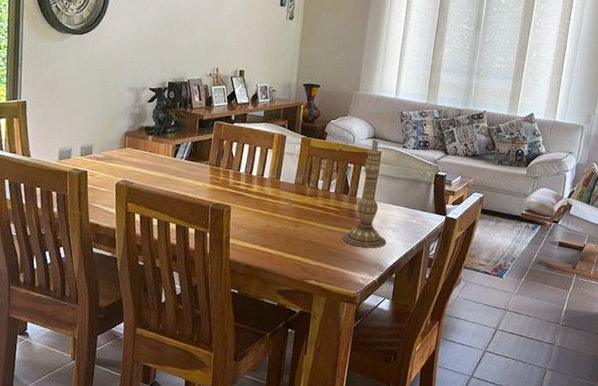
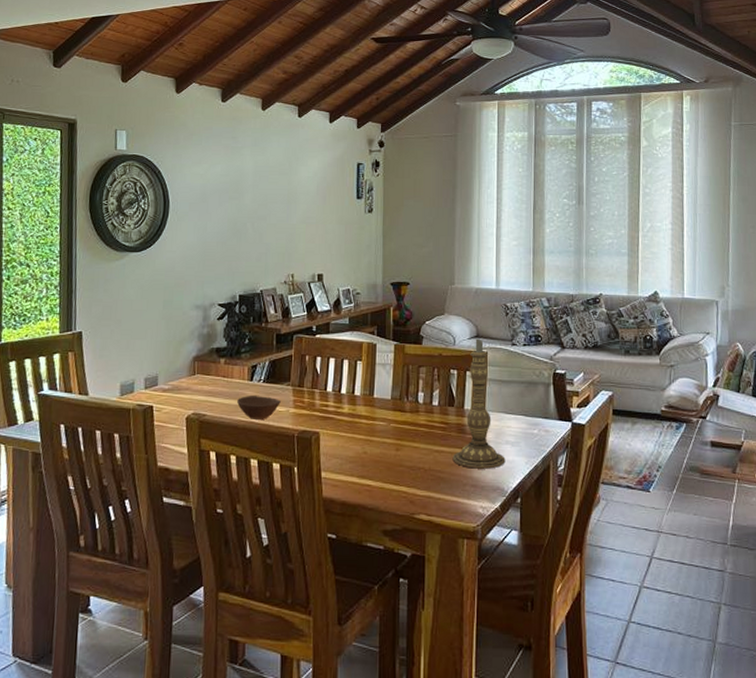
bowl: none [161,169,199,191] -> present [237,395,281,420]

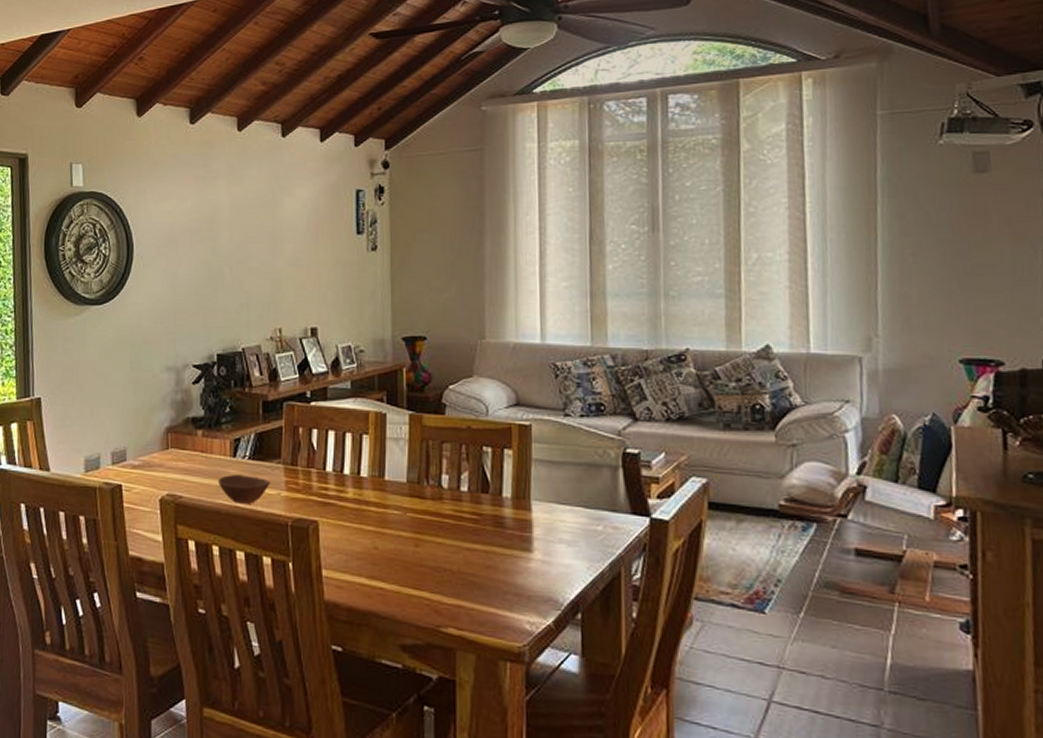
candlestick: present [452,337,506,469] -> none [488,405,560,574]

